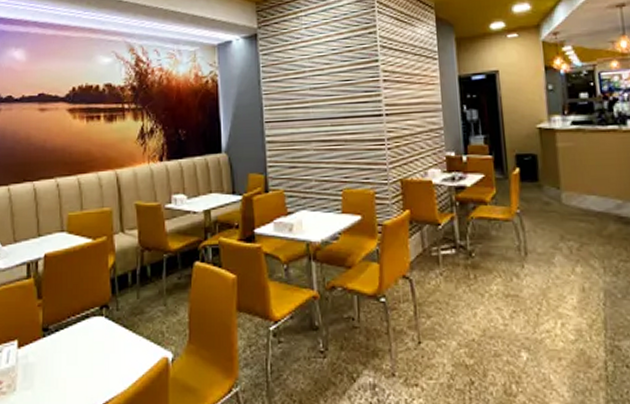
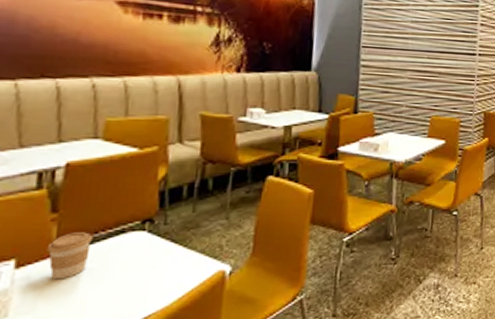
coffee cup: none [37,317,67,360] -> present [46,232,94,280]

